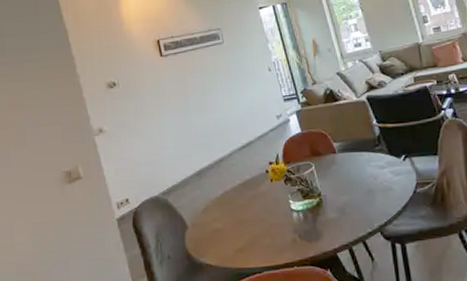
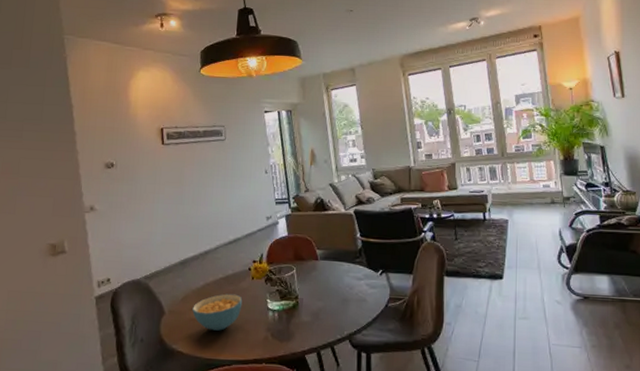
cereal bowl: none [215,199,265,239] -> present [192,293,243,331]

